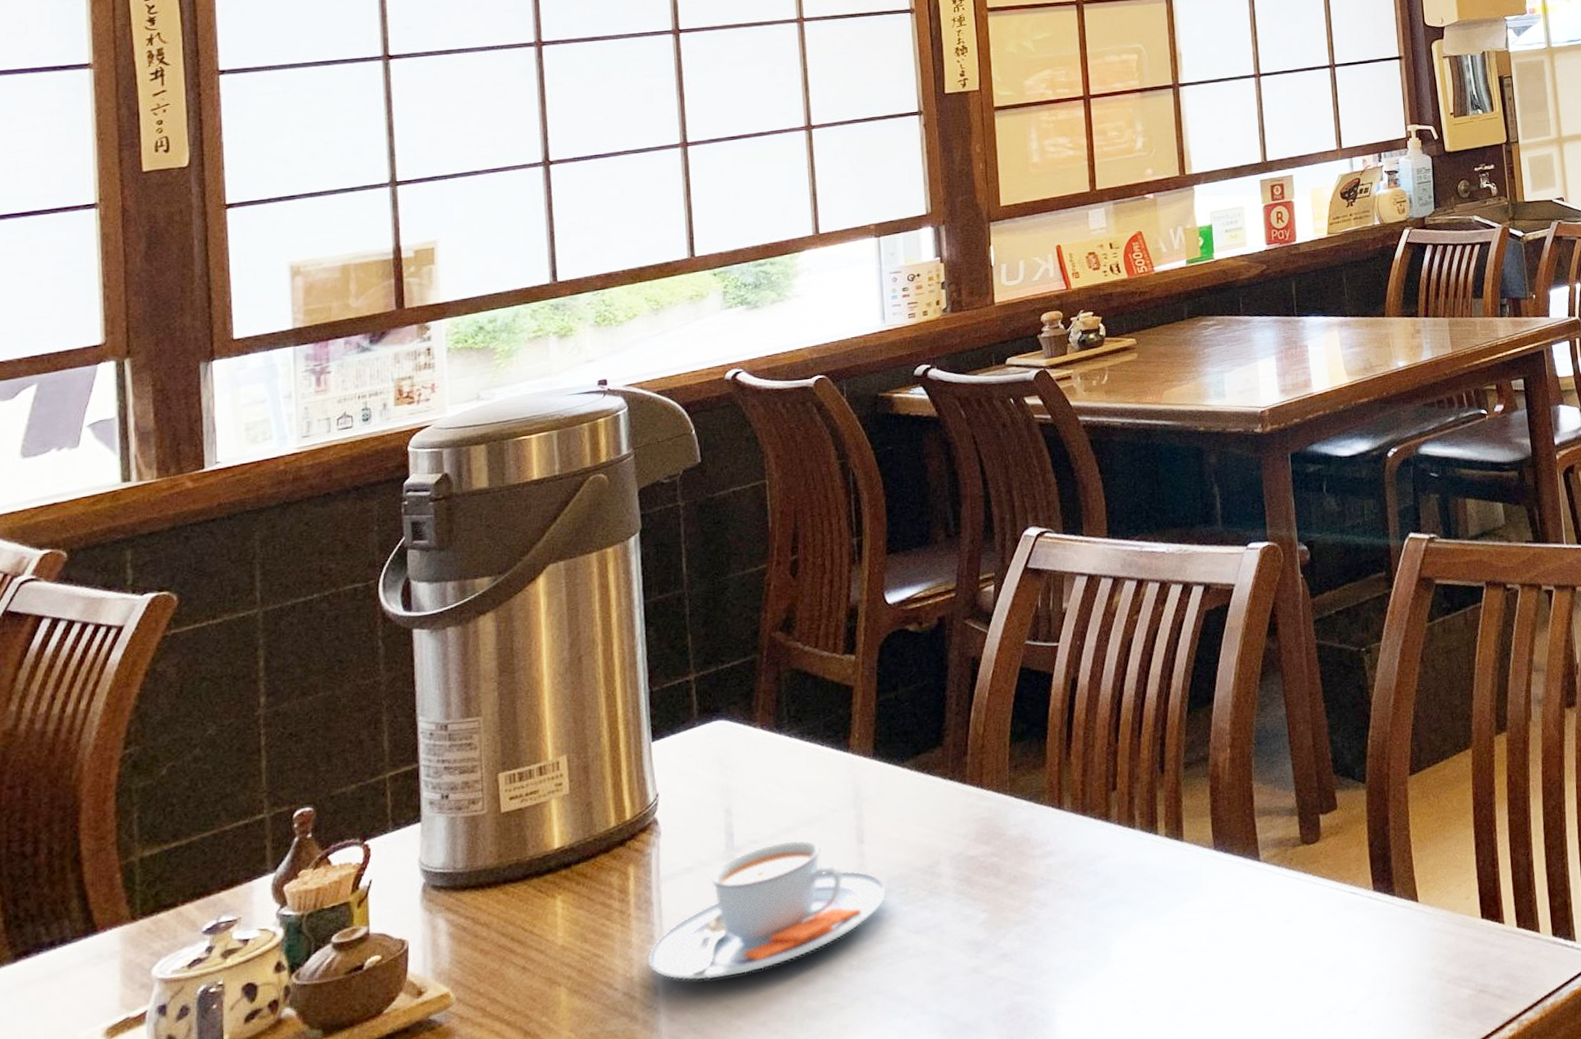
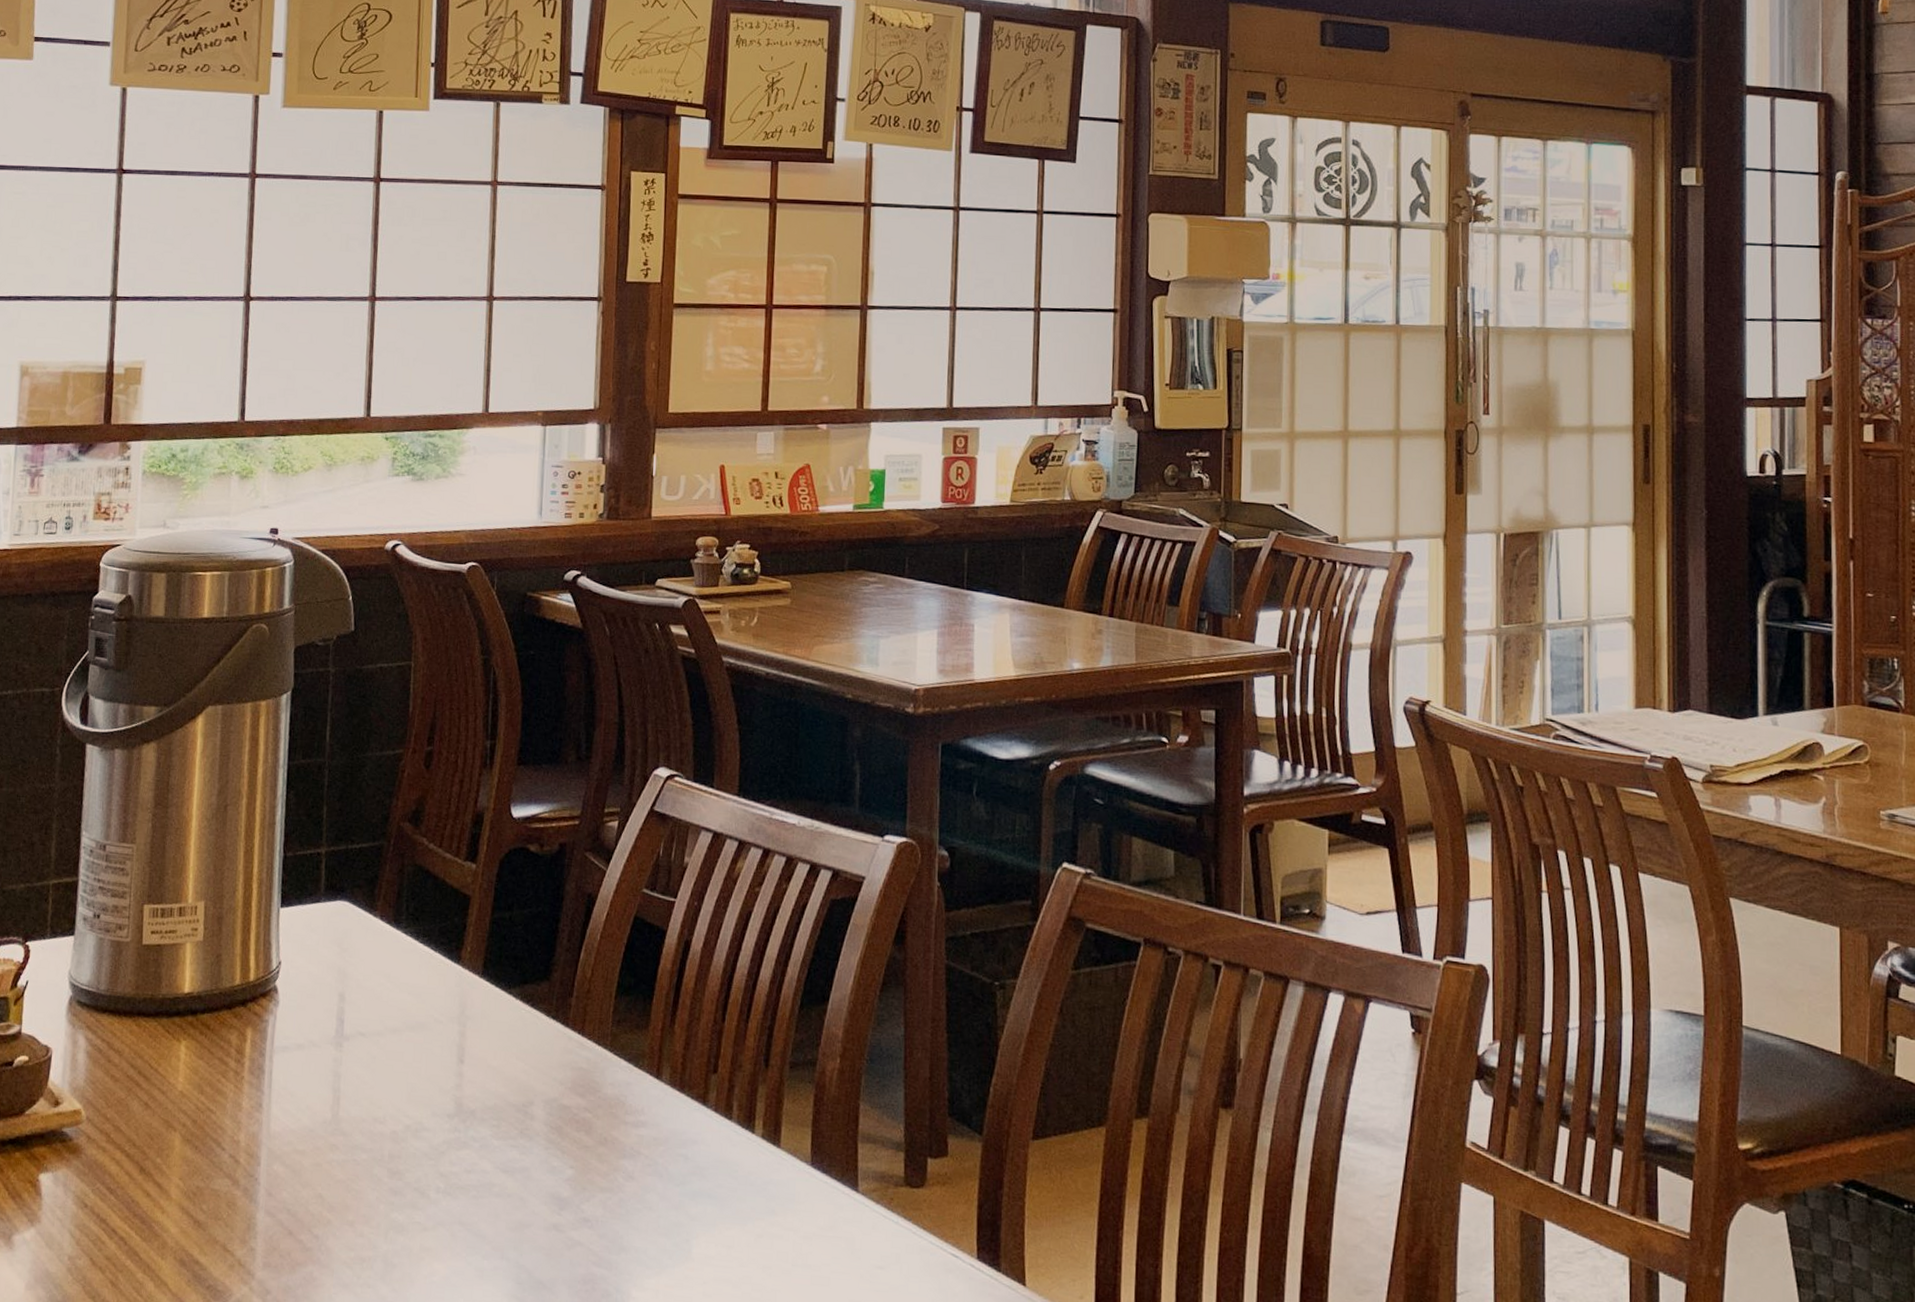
teacup: present [647,840,887,981] -> none [253,1041,481,1168]

